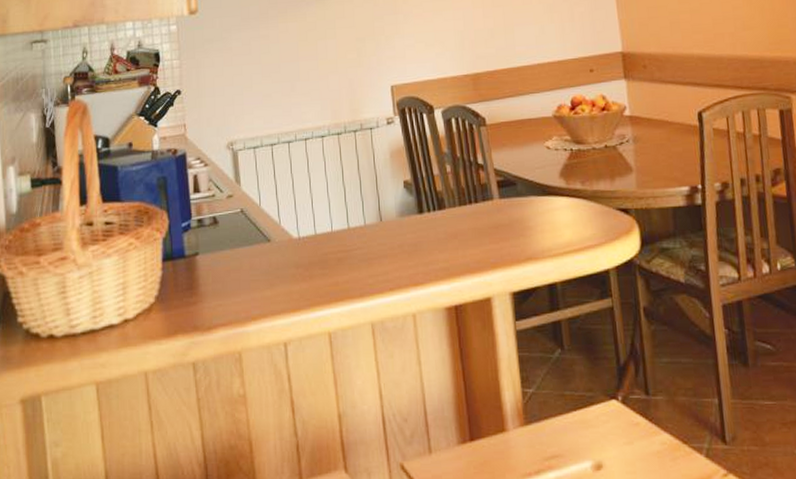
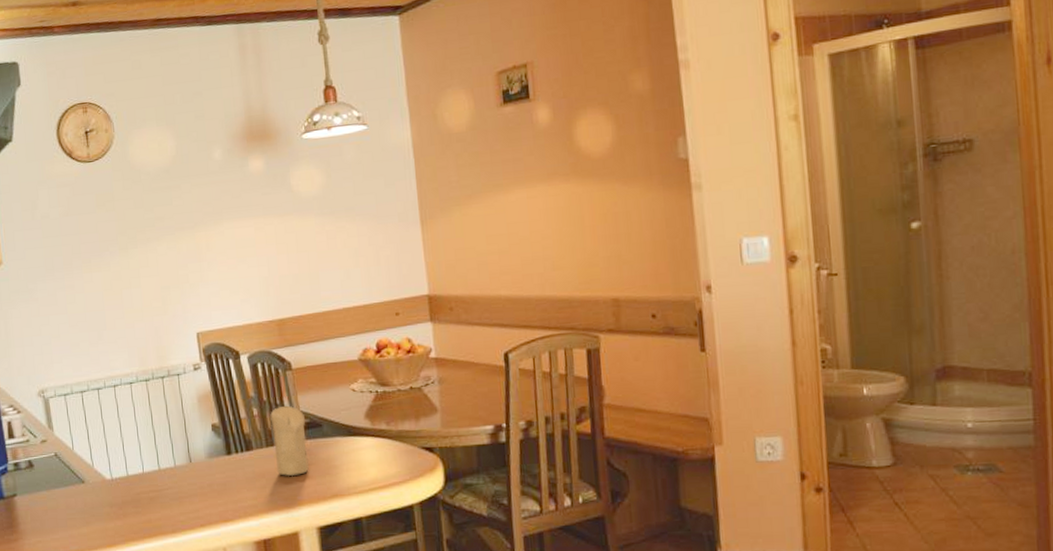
candle: none [463,162,502,238] -> present [270,405,309,477]

